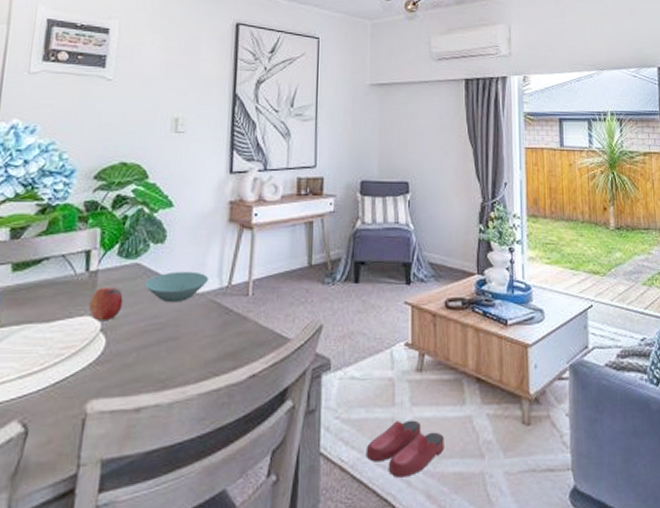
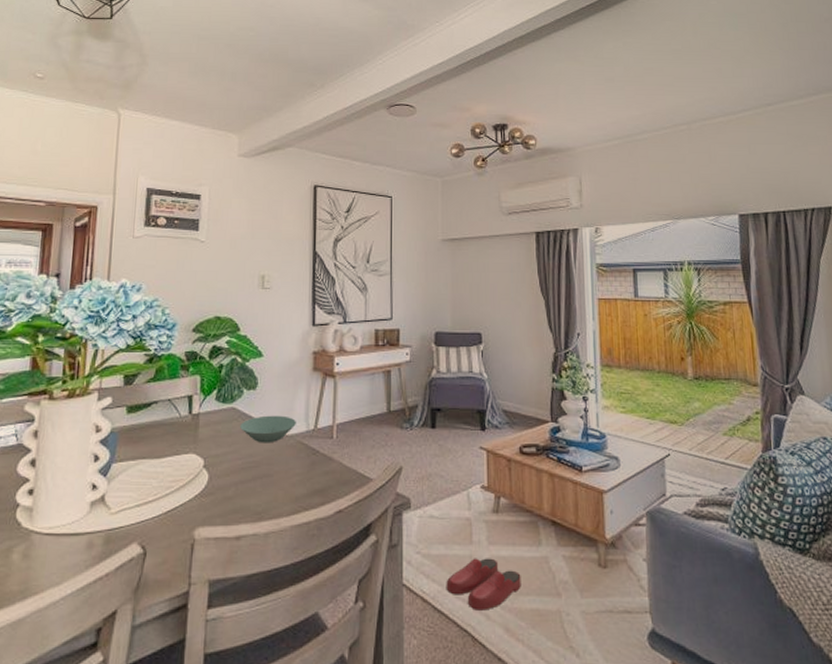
fruit: present [89,286,123,320] -> none [193,428,222,457]

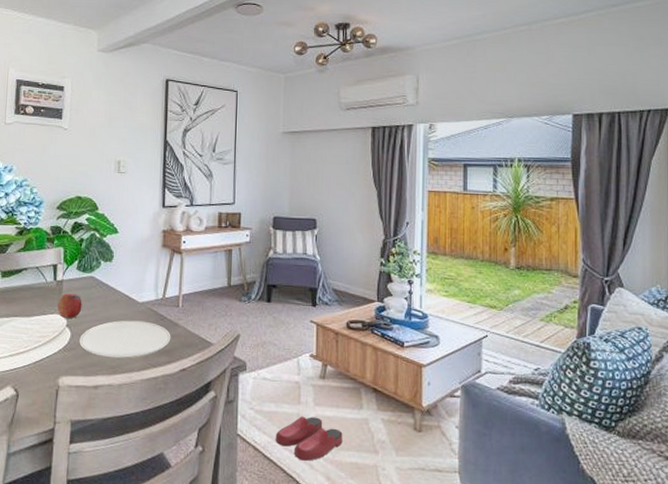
fruit: none [193,428,222,457] -> present [57,293,82,318]
plate: none [218,456,325,502] -> present [79,320,171,359]
bowl: present [240,415,296,443] -> none [98,284,147,309]

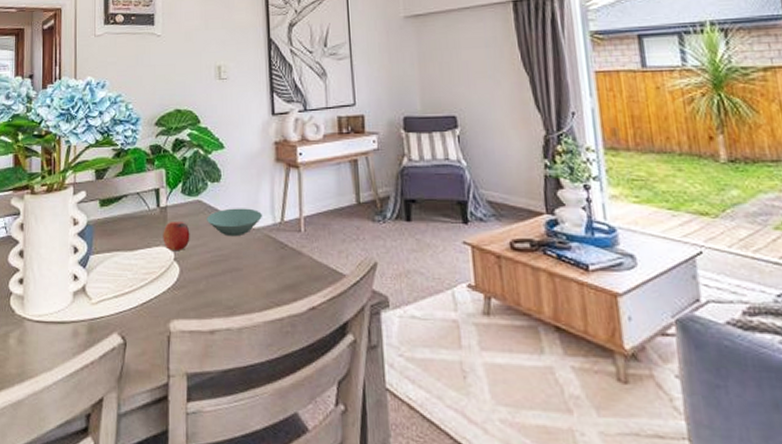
plate: present [79,320,171,359] -> none [190,250,295,297]
bowl: none [98,284,147,309] -> present [207,208,262,237]
slippers: present [275,416,343,461] -> none [434,364,523,423]

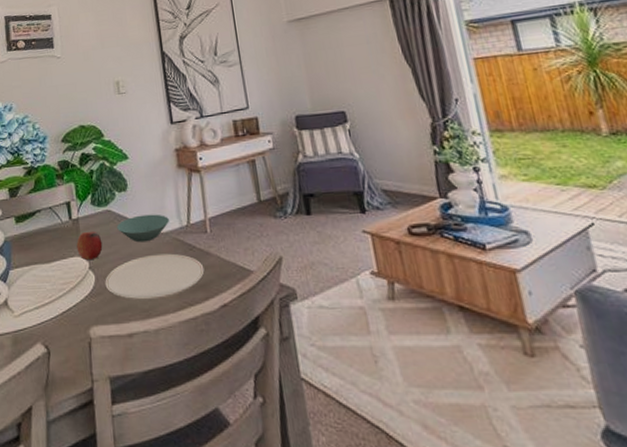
plate: none [190,250,295,297] -> present [105,253,205,300]

